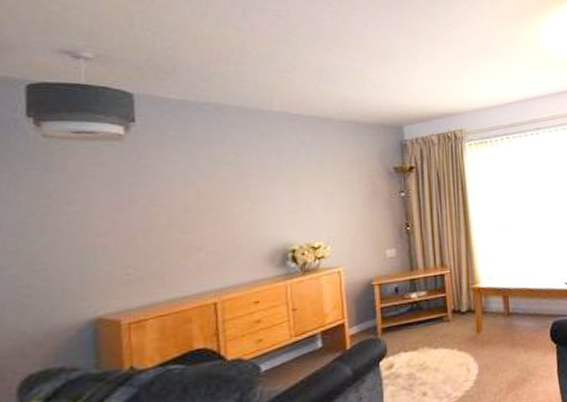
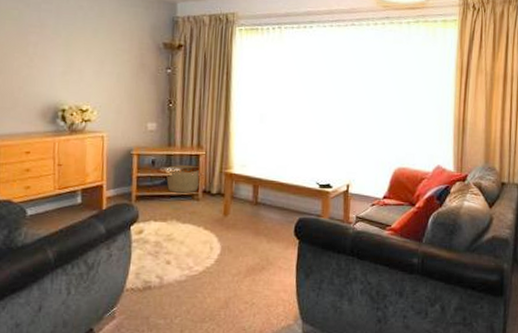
basket: none [411,286,449,318] -> present [166,165,201,193]

